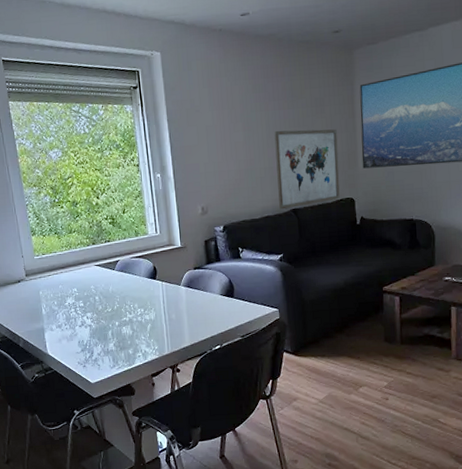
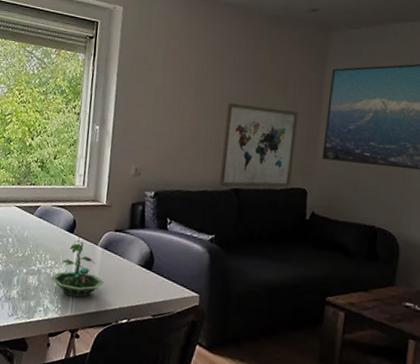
terrarium: none [143,285,193,337] -> present [51,240,104,298]

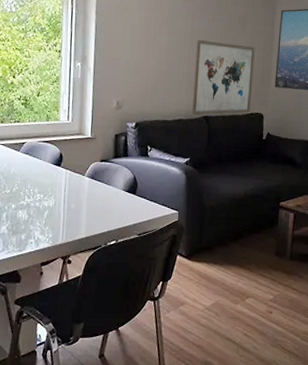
terrarium: present [51,240,104,298] -> none [41,173,92,226]

